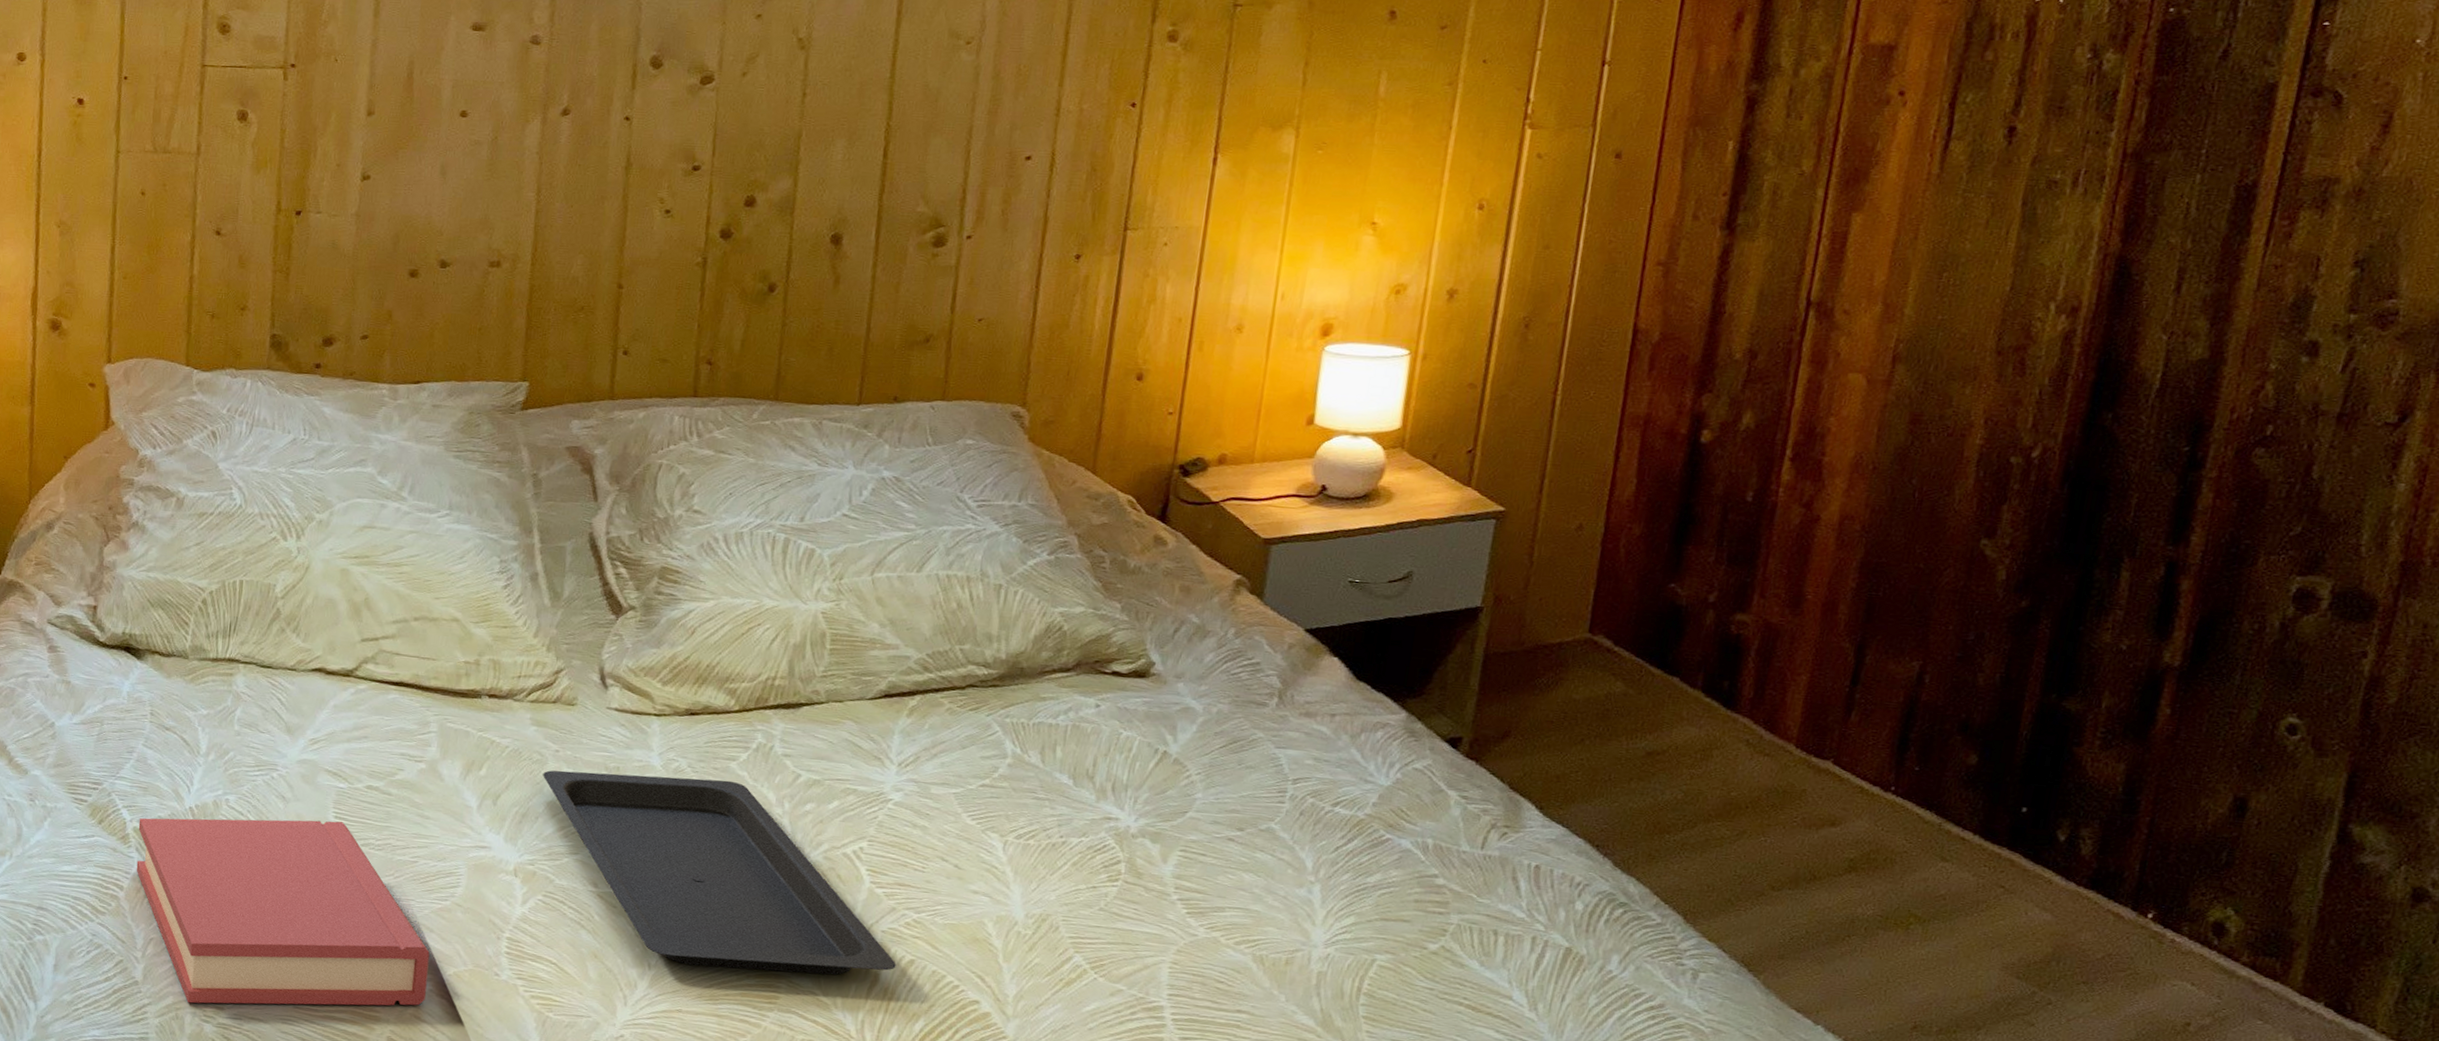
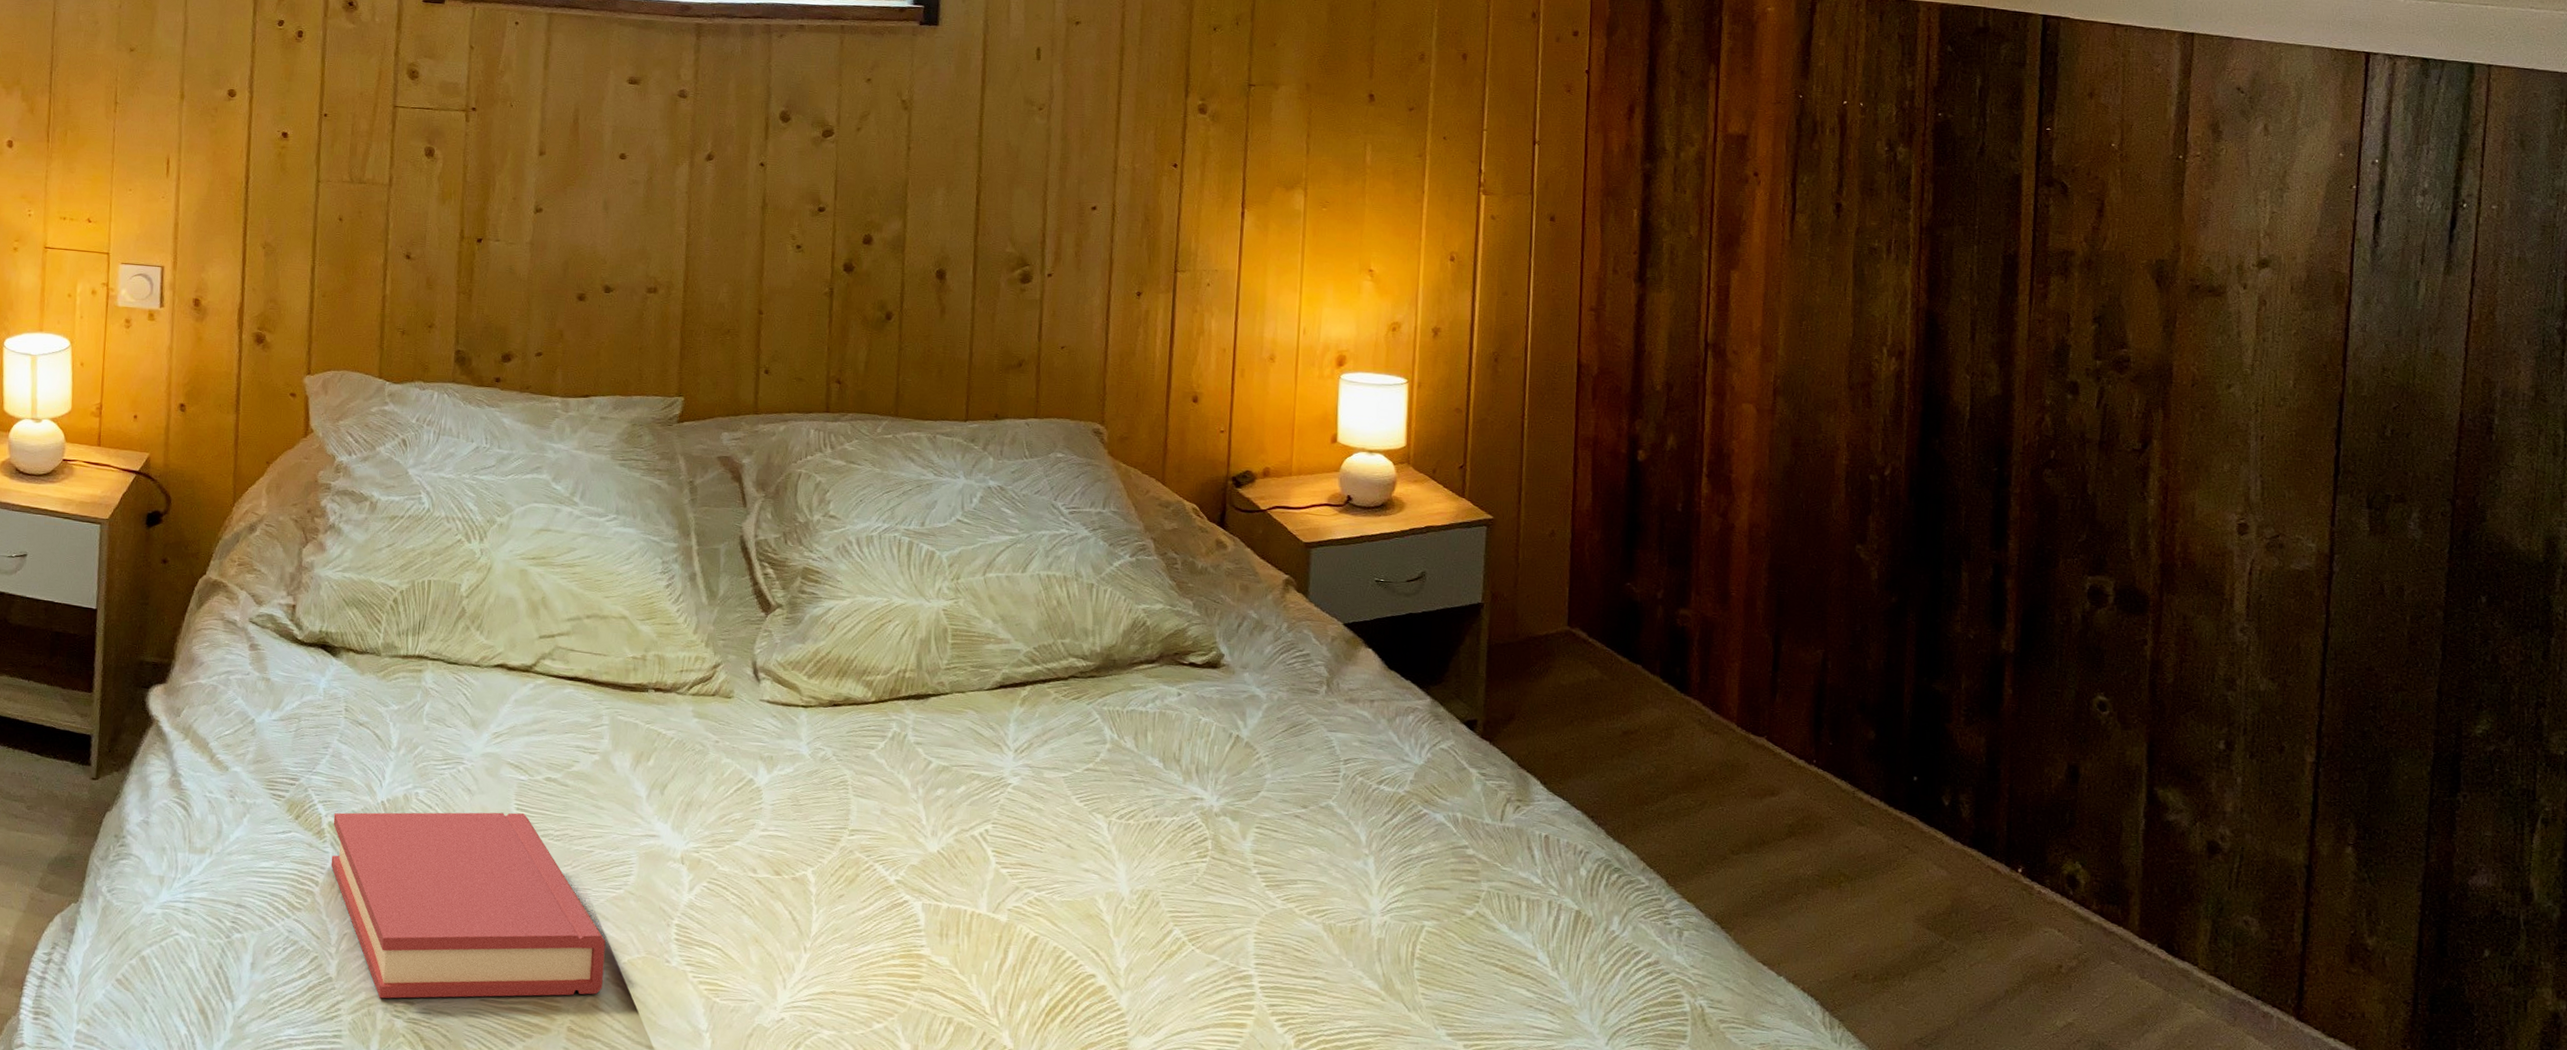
serving tray: present [543,770,897,975] -> none [705,760,1022,953]

